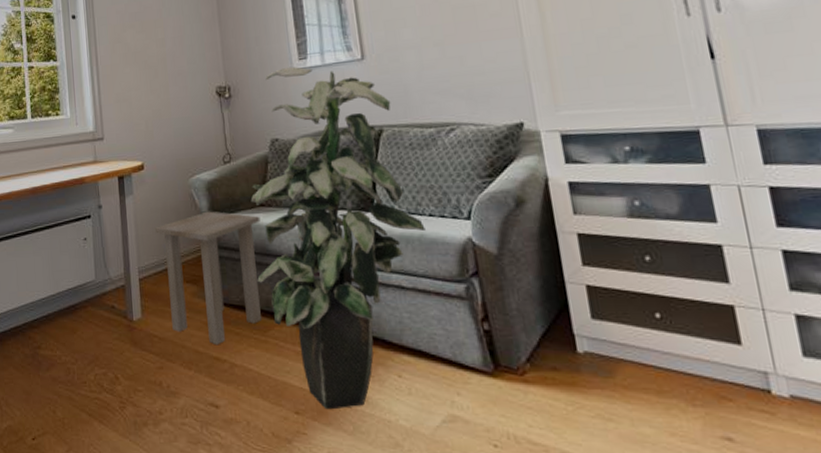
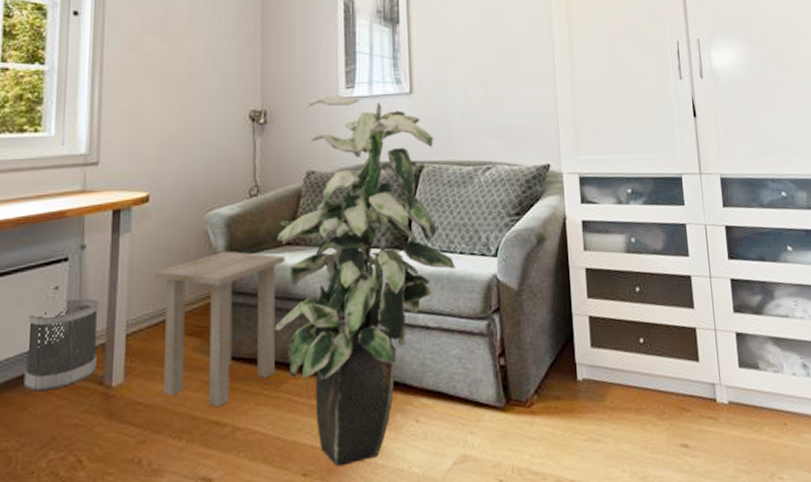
wastebasket: none [68,248,120,320] -> present [23,298,99,392]

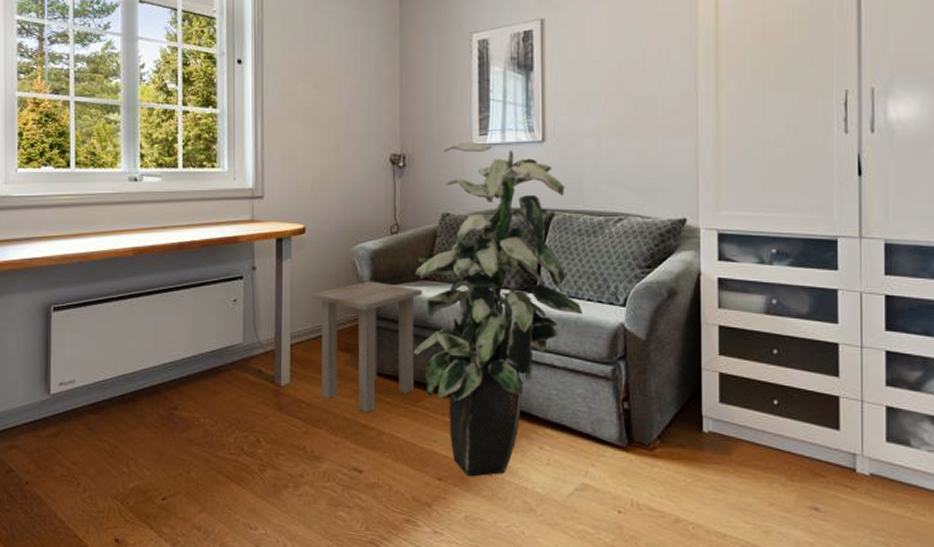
wastebasket: present [23,298,99,392] -> none [214,311,268,383]

